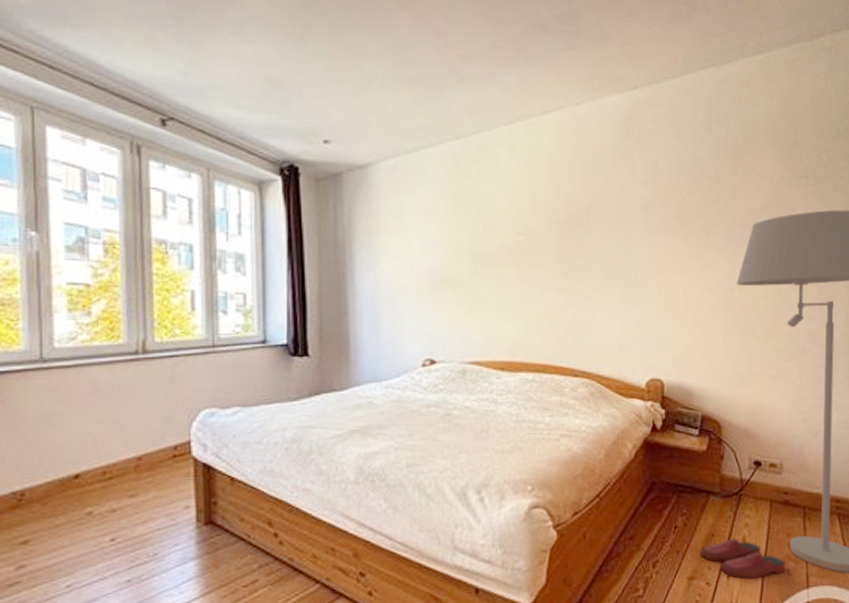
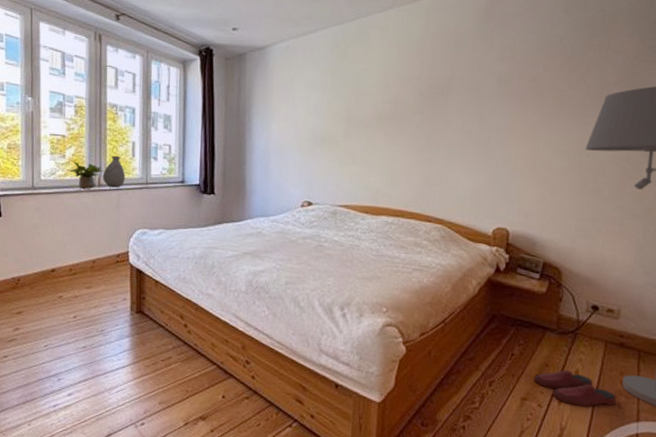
potted plant: none [98,320,150,359] -> present [70,161,103,190]
vase: none [148,310,183,354] -> present [102,155,126,188]

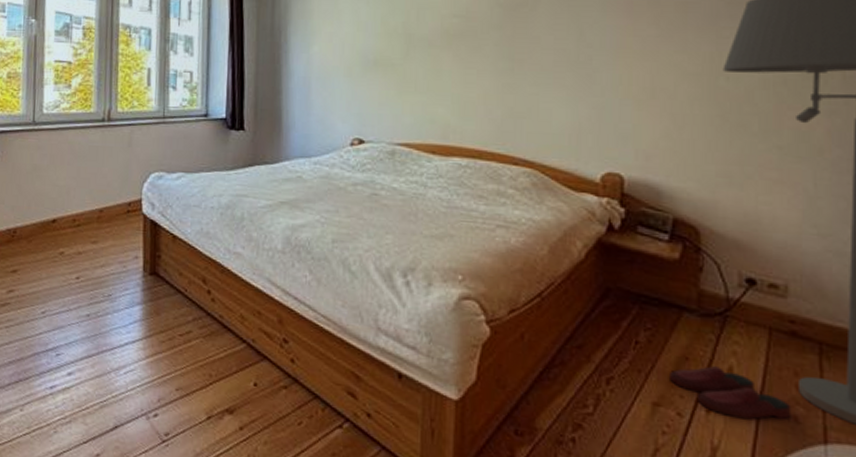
potted plant: present [70,161,103,190] -> none [75,92,114,125]
vase: present [102,155,126,188] -> none [112,84,140,123]

